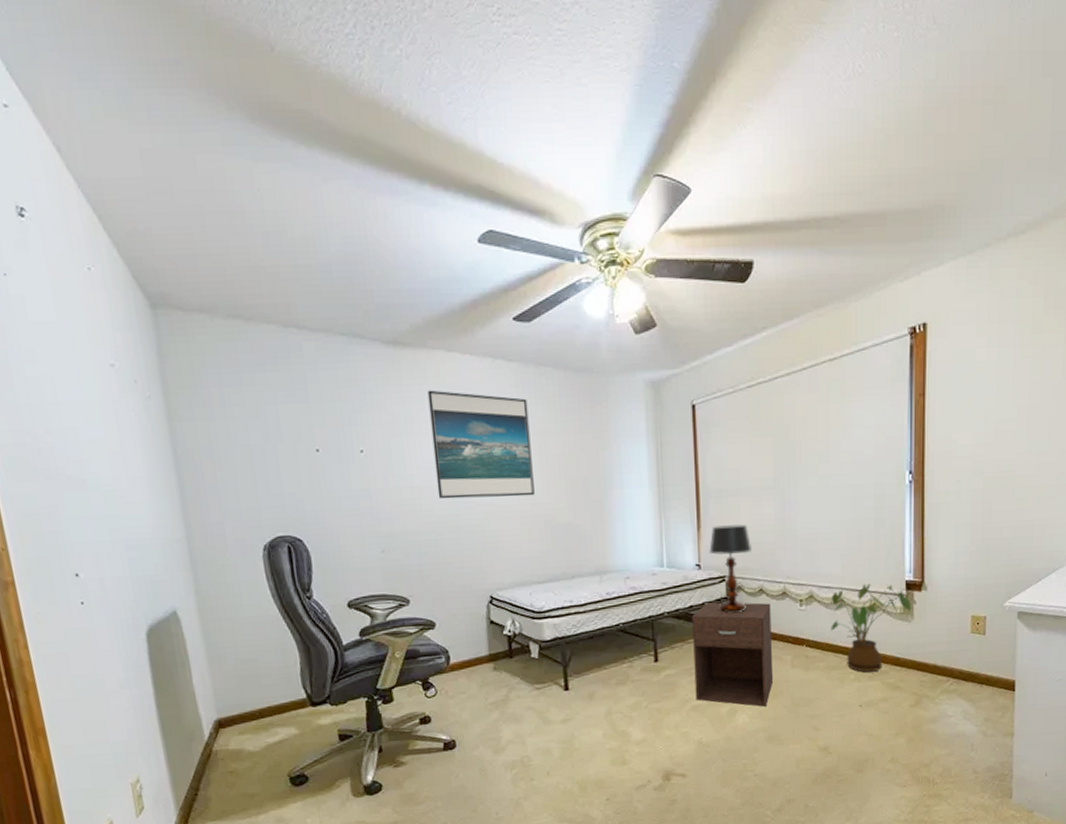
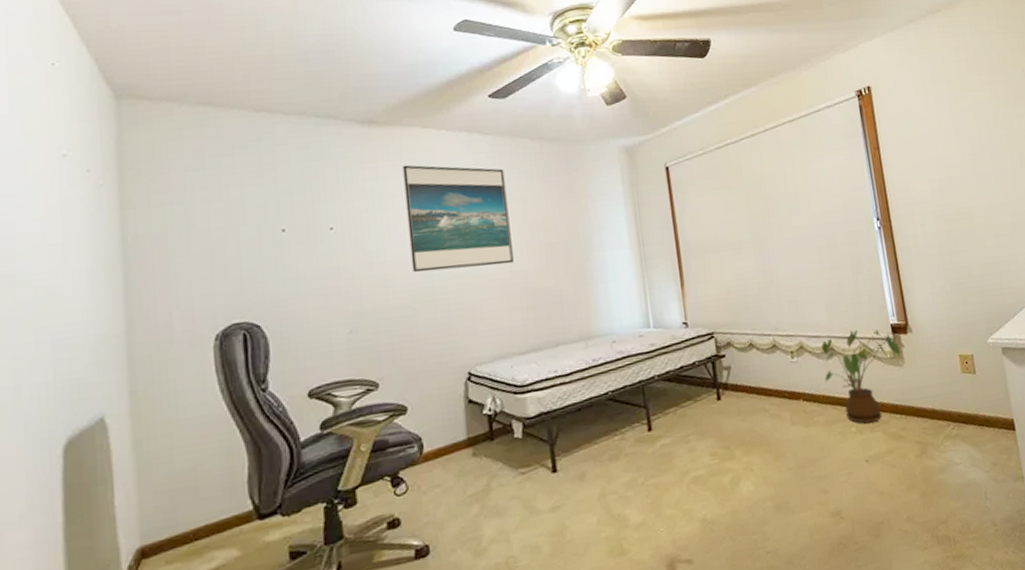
nightstand: present [692,602,774,707] -> none [683,357,775,472]
table lamp: present [709,524,753,613] -> none [695,278,738,371]

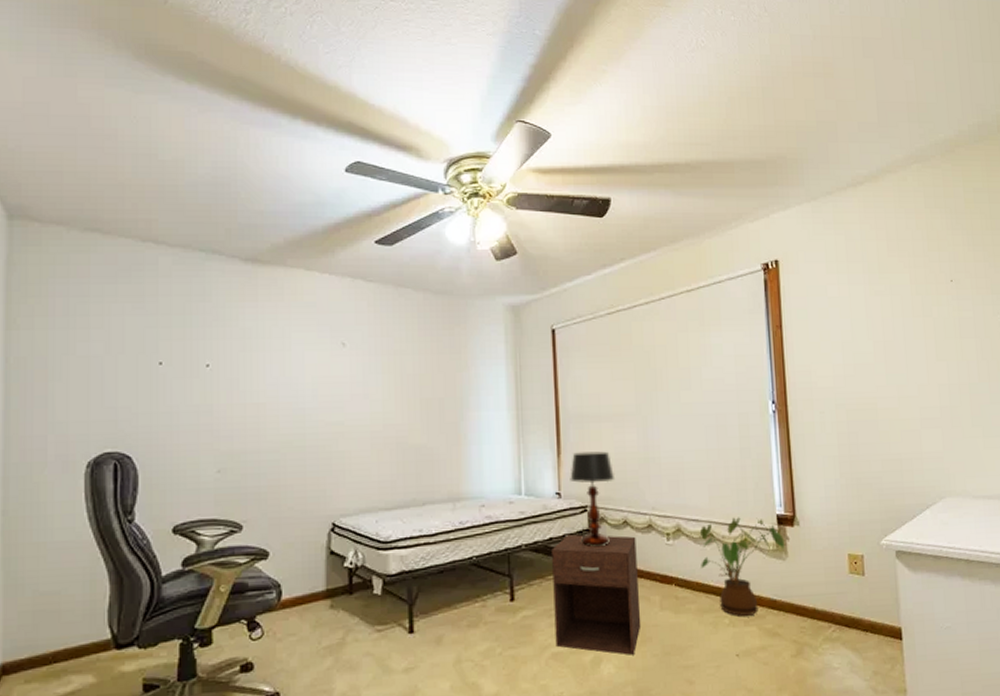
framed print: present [402,165,514,273] -> none [283,306,387,418]
nightstand: none [683,357,775,472] -> present [552,534,641,655]
table lamp: none [695,278,738,371] -> present [570,451,616,546]

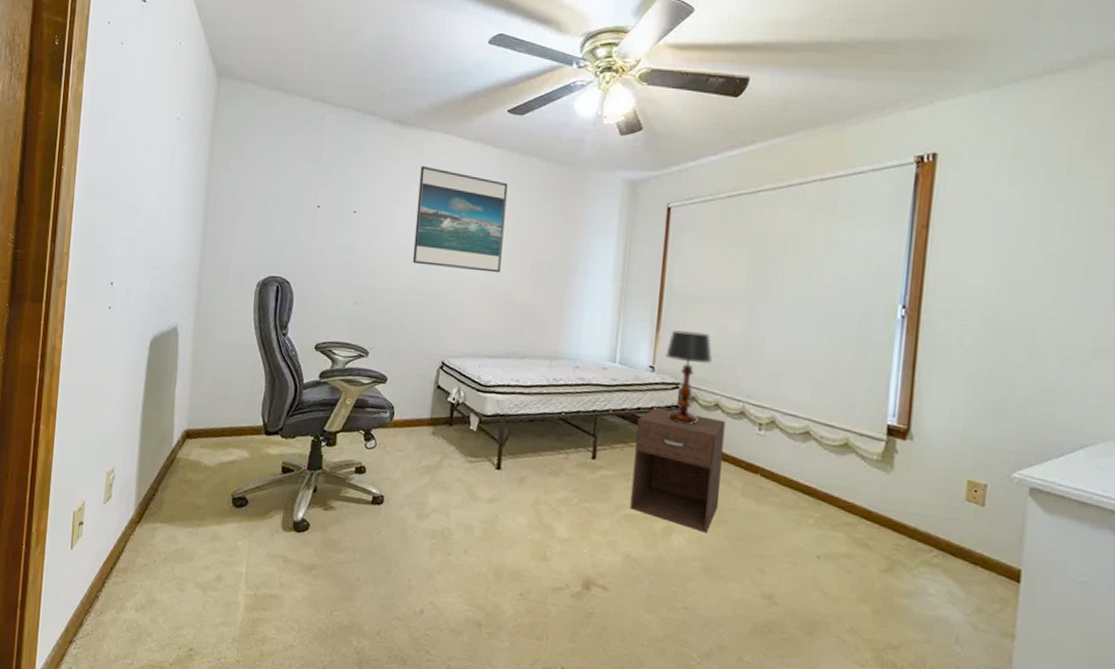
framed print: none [283,306,387,418] -> present [412,165,508,273]
house plant: present [700,517,784,617] -> none [791,419,892,521]

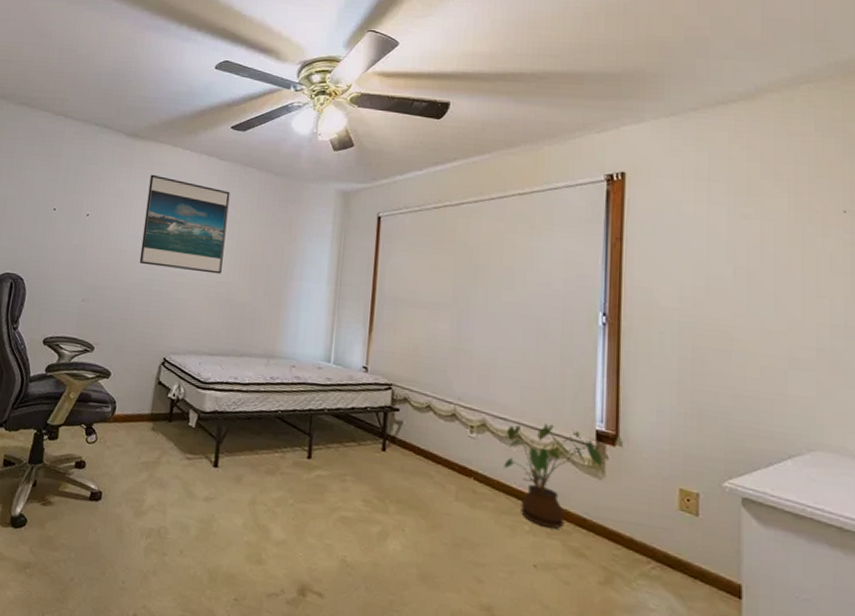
nightstand: present [630,408,726,533] -> none [345,408,438,538]
table lamp: present [665,330,713,424] -> none [378,332,424,425]
house plant: none [791,419,892,521] -> present [504,423,602,529]

